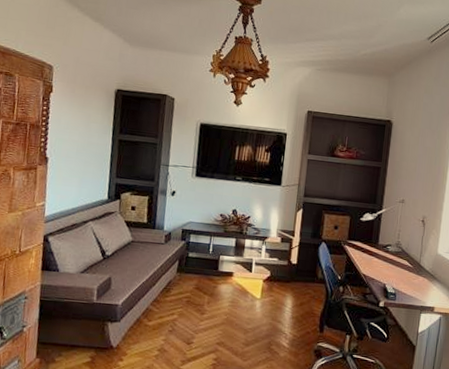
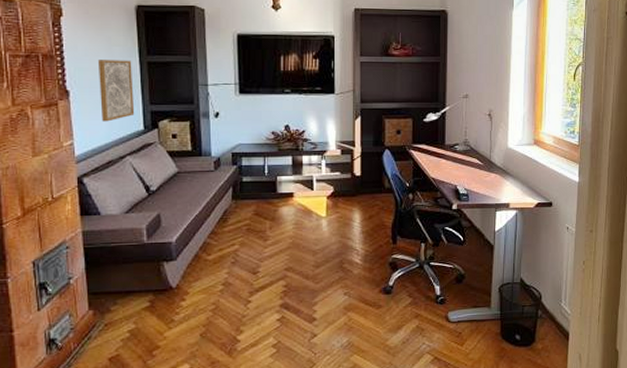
wall art: none [72,133,106,189] -> present [97,60,135,122]

